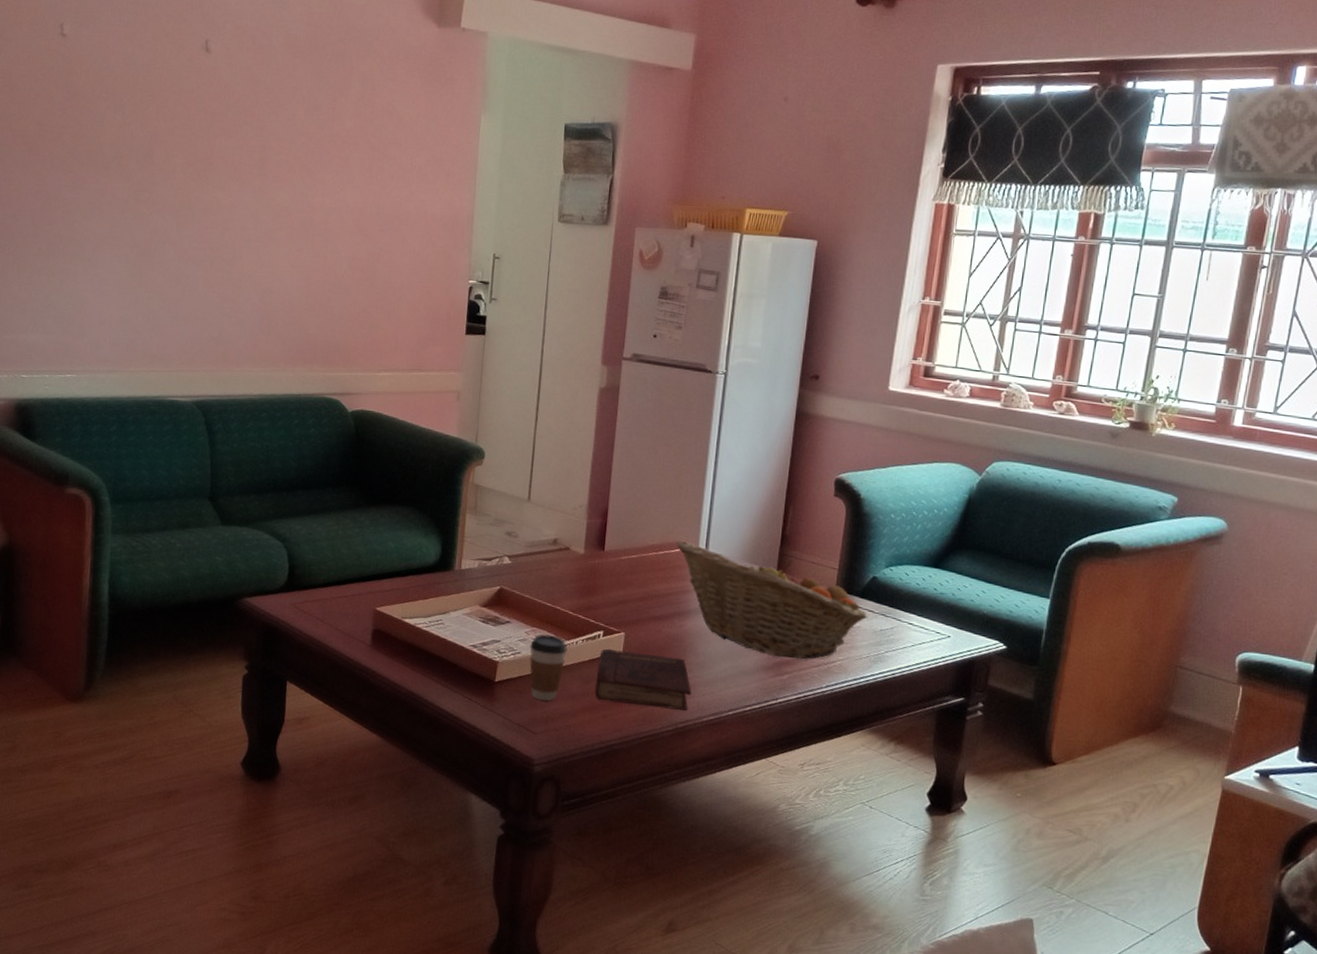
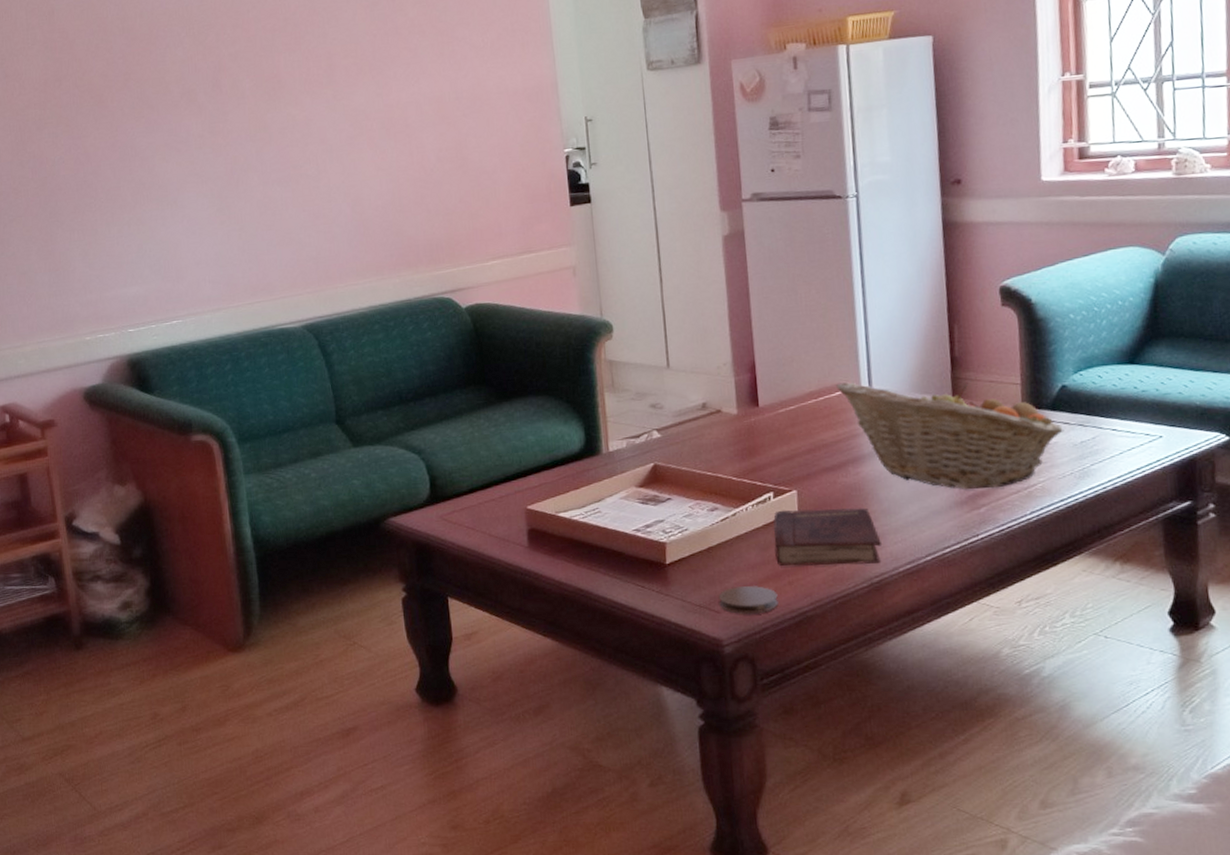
coffee cup: present [529,634,567,701] -> none [696,505,738,576]
coaster: none [537,712,591,740] -> present [718,586,779,614]

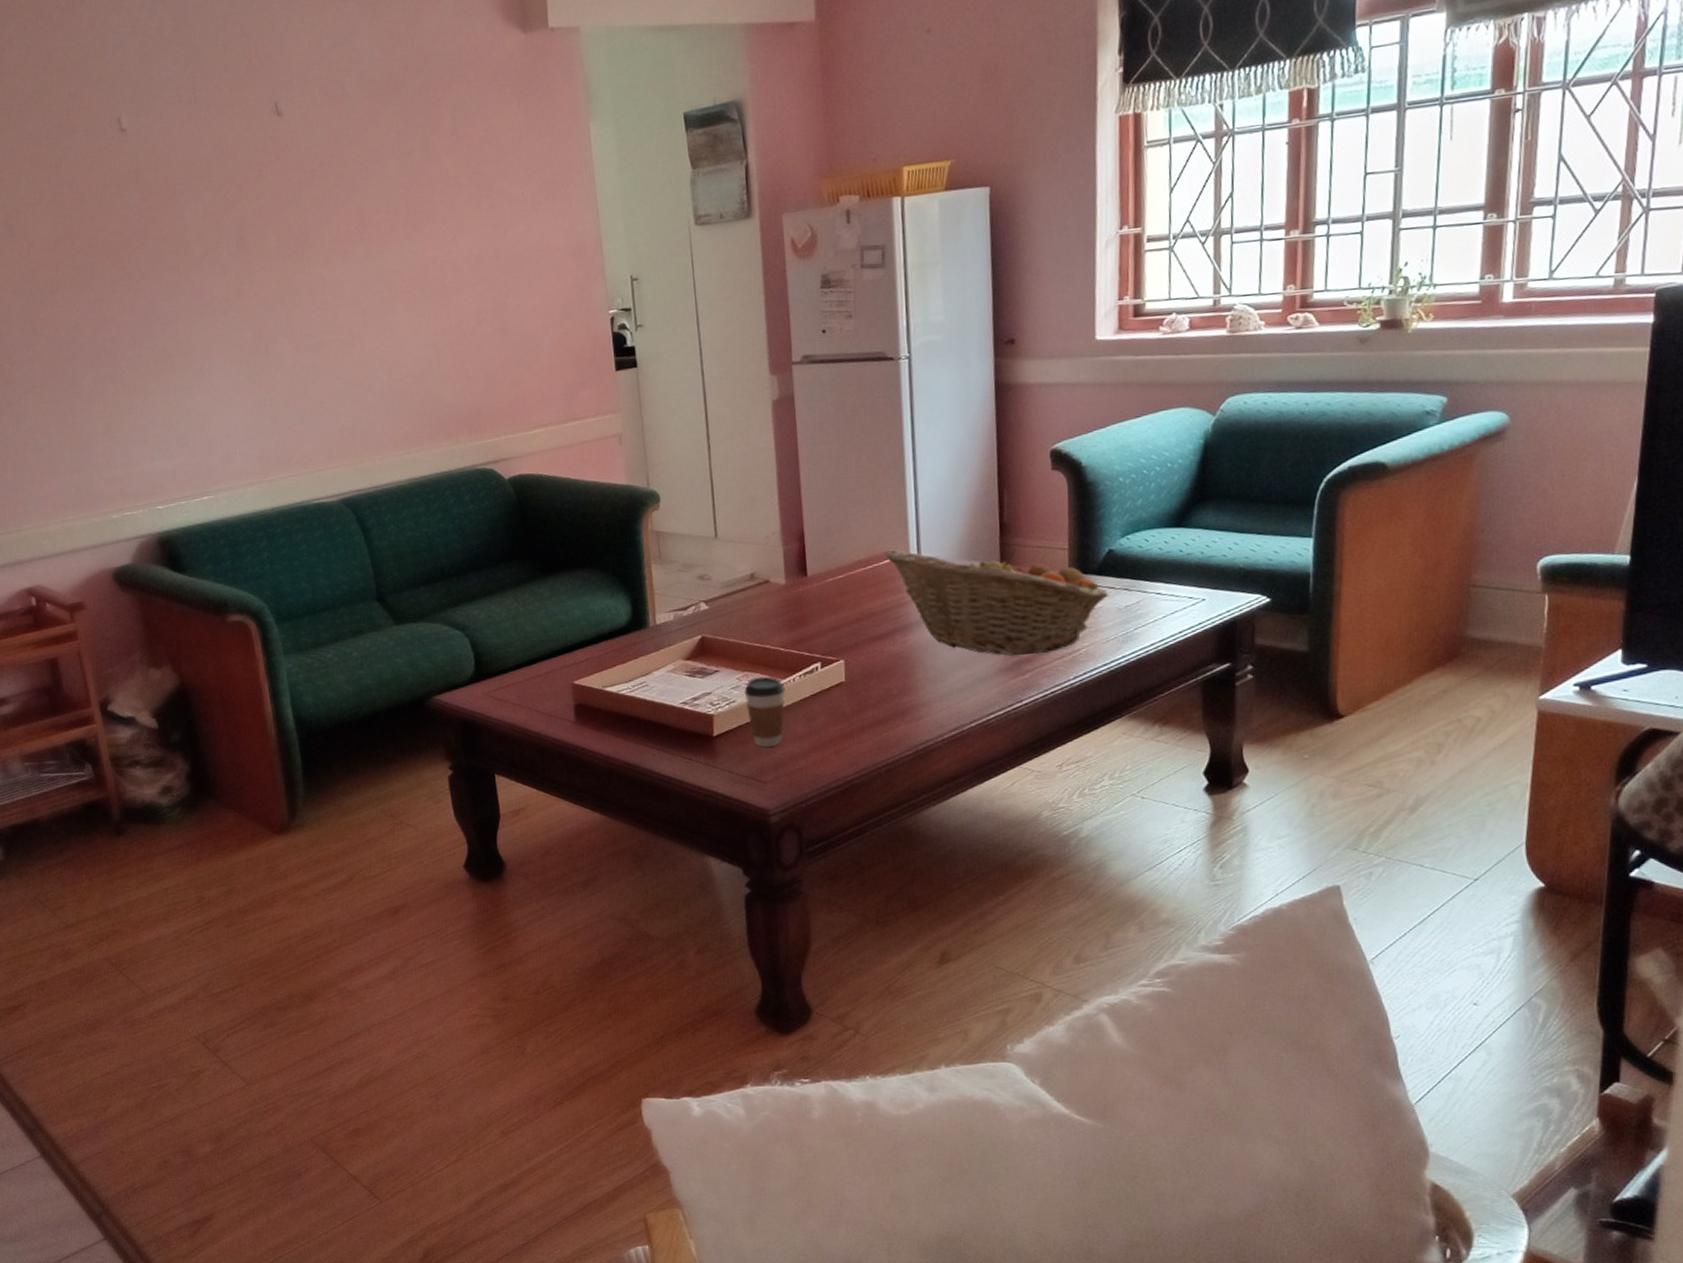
coffee cup: none [696,505,738,576] -> present [744,677,785,747]
coaster: present [718,586,779,614] -> none [765,756,825,784]
hardback book: present [773,508,881,566] -> none [820,676,927,735]

